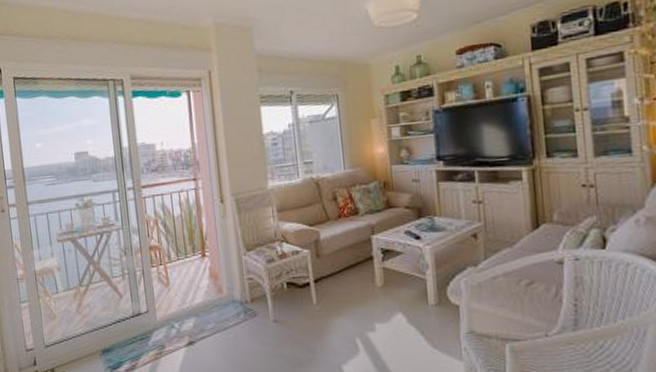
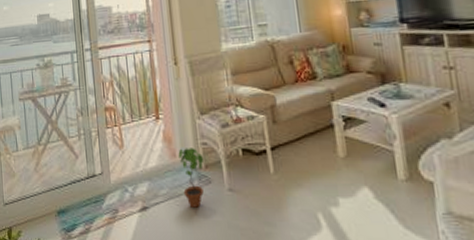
potted plant: none [224,283,250,340] -> present [178,148,204,208]

